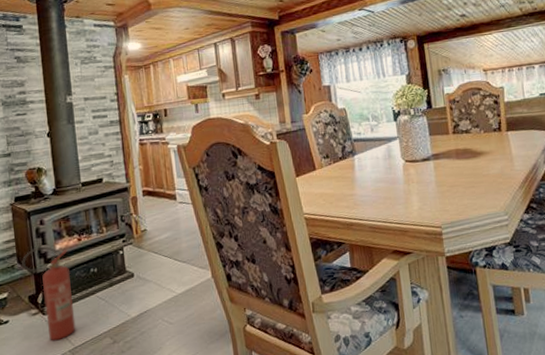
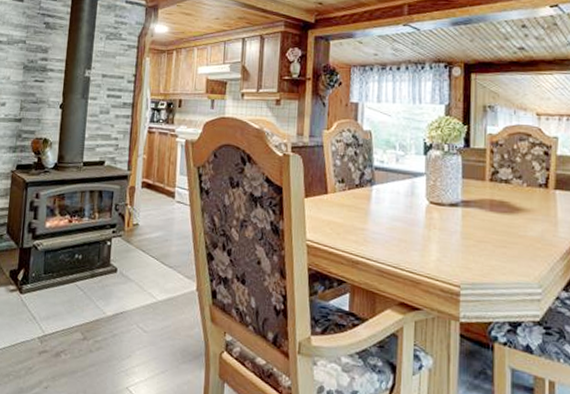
fire extinguisher: present [21,246,76,340] -> none [9,221,59,323]

